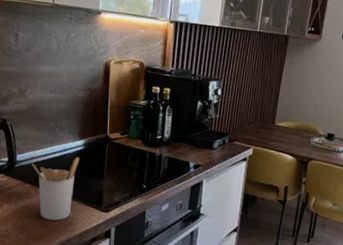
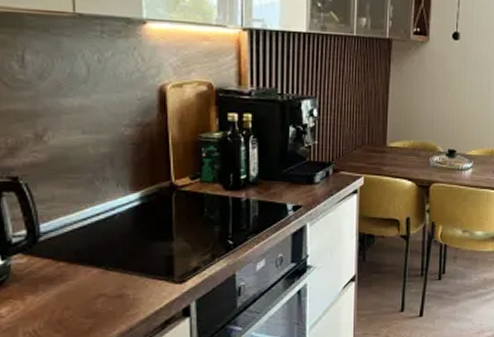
utensil holder: present [32,156,80,221] -> none [65,215,136,307]

